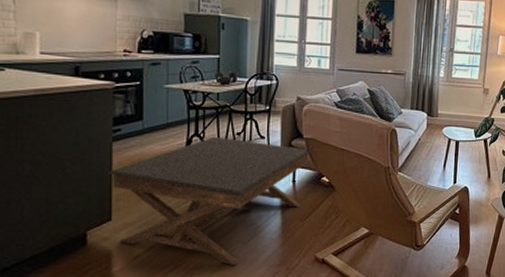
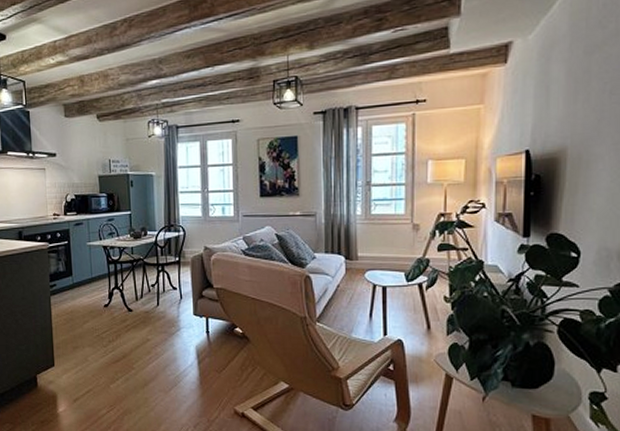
coffee table: present [107,136,311,266] -> none [48,288,222,414]

